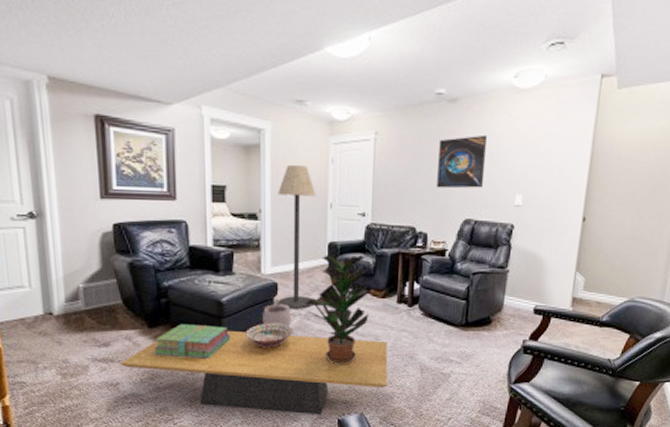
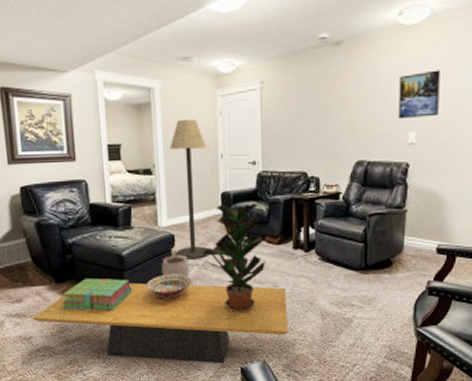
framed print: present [437,134,488,189] -> none [326,74,375,132]
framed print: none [507,135,550,182] -> present [398,70,440,120]

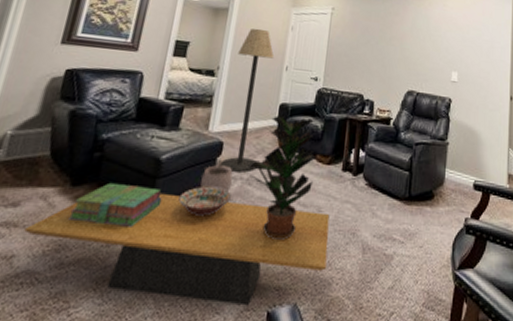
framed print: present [398,70,440,120] -> none [444,23,477,62]

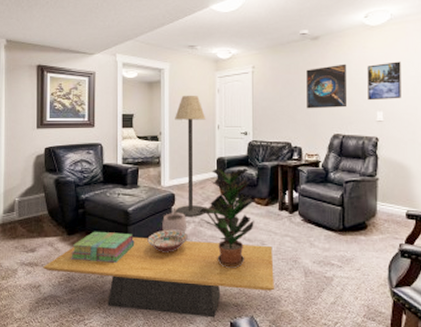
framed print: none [383,18,427,64] -> present [306,63,348,109]
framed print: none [444,23,477,62] -> present [367,61,401,101]

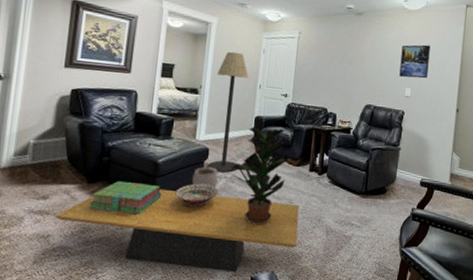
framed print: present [306,63,348,109] -> none [345,41,385,81]

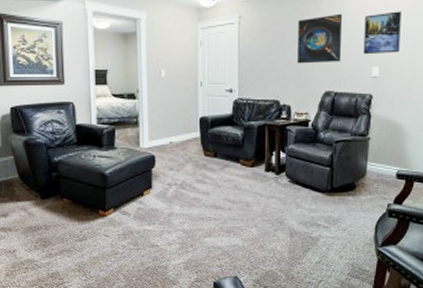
coffee table: present [55,188,299,273] -> none [17,200,259,279]
stack of books: present [88,180,162,215] -> none [46,194,114,227]
decorative bowl: present [175,183,218,207] -> none [127,192,169,215]
plant pot: present [192,162,218,188] -> none [142,170,168,196]
floor lamp: present [207,51,249,173] -> none [153,48,188,179]
potted plant: present [229,124,287,224] -> none [178,126,239,230]
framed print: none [345,41,385,81] -> present [297,13,343,64]

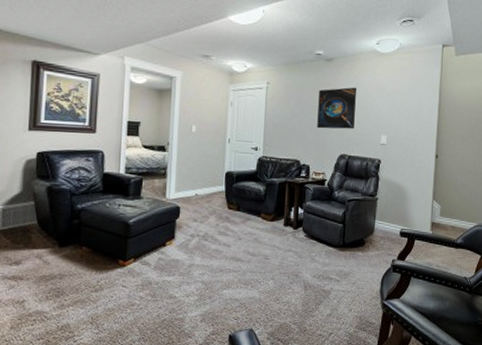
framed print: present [363,11,402,55] -> none [374,89,406,125]

